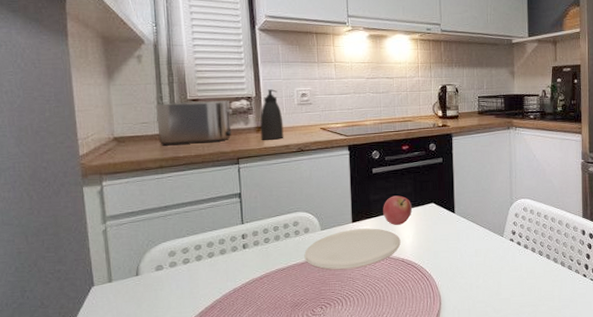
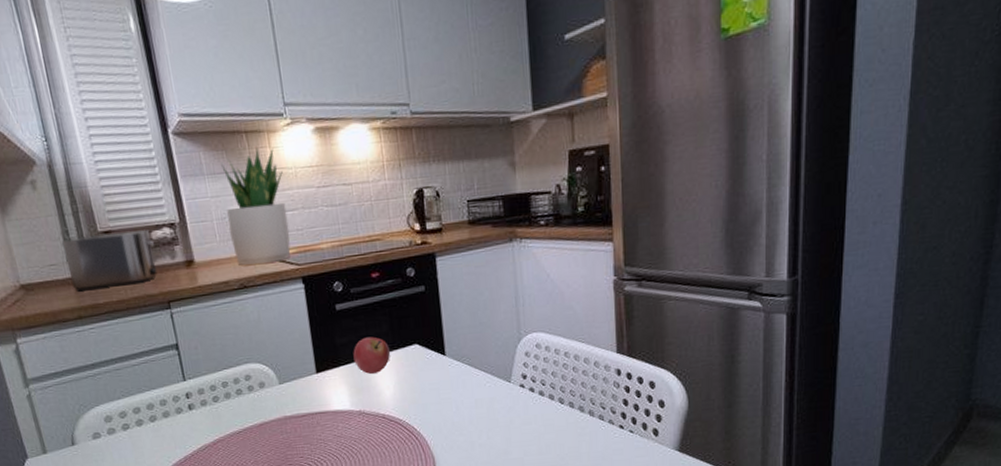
soap dispenser: present [260,89,284,141] -> none [188,211,221,278]
planter: none [294,46,342,134] -> present [221,148,291,266]
plate: present [304,228,401,271] -> none [262,378,379,432]

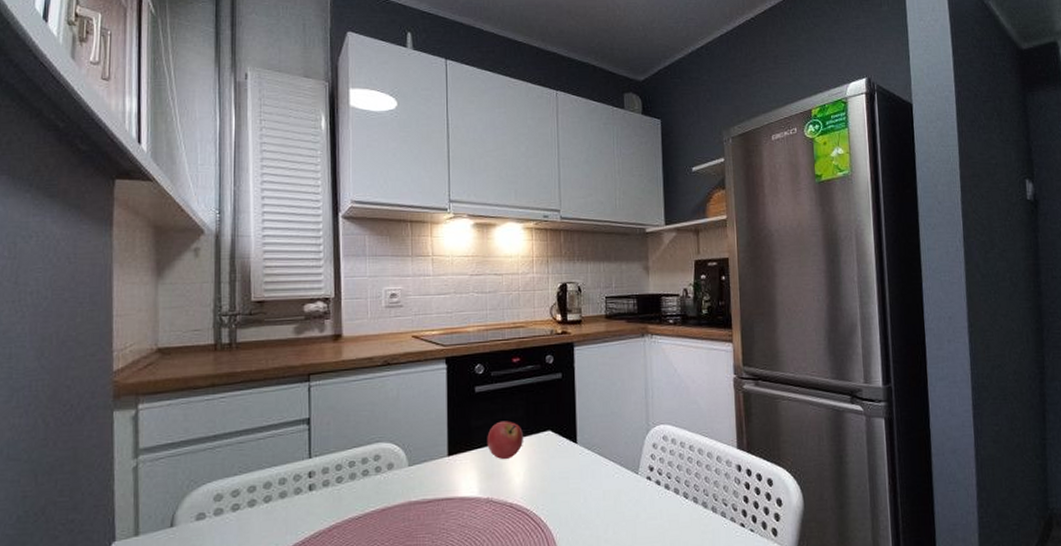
toaster: present [62,230,158,292] -> none [212,303,306,359]
planter: present [221,148,291,266] -> none [382,237,440,344]

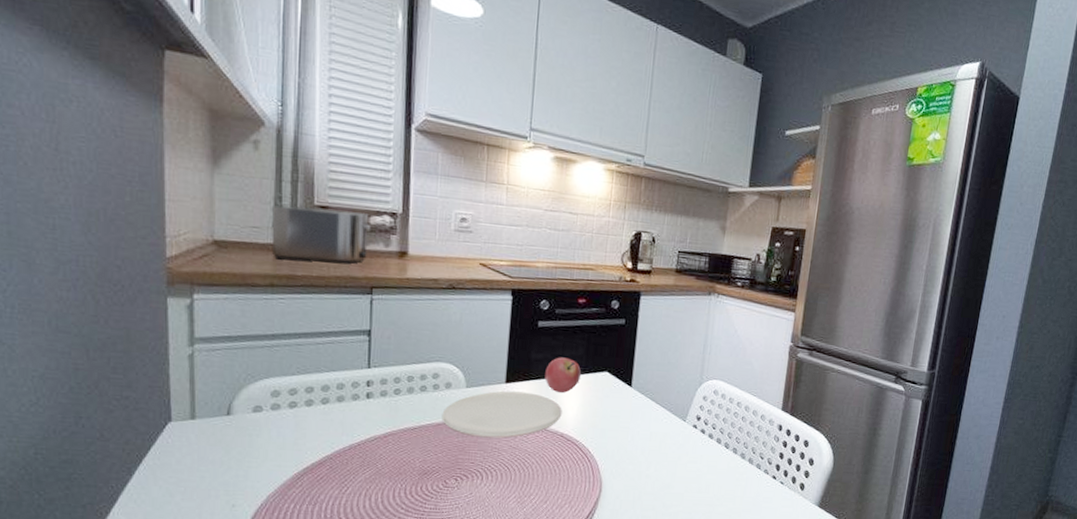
toaster: none [212,303,306,359] -> present [272,205,372,264]
plate: none [386,463,509,519] -> present [442,391,562,439]

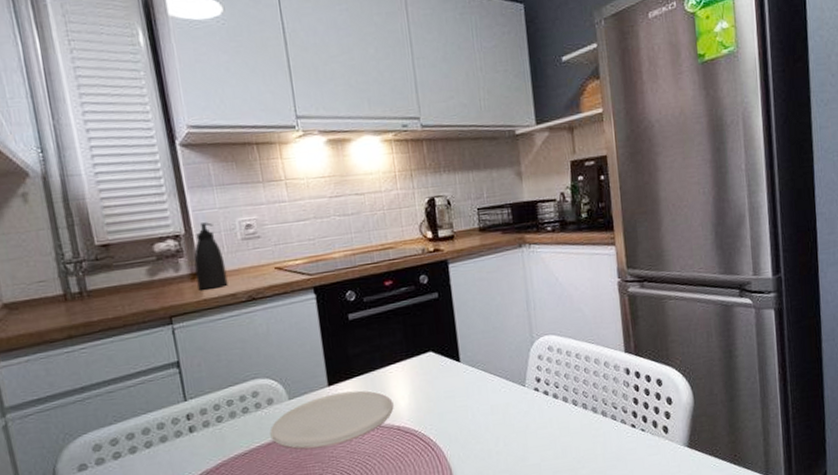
toaster: present [272,205,372,264] -> none [54,242,159,309]
soap dispenser: none [403,207,434,271] -> present [194,222,228,291]
fruit: present [544,357,582,393] -> none [366,345,405,385]

